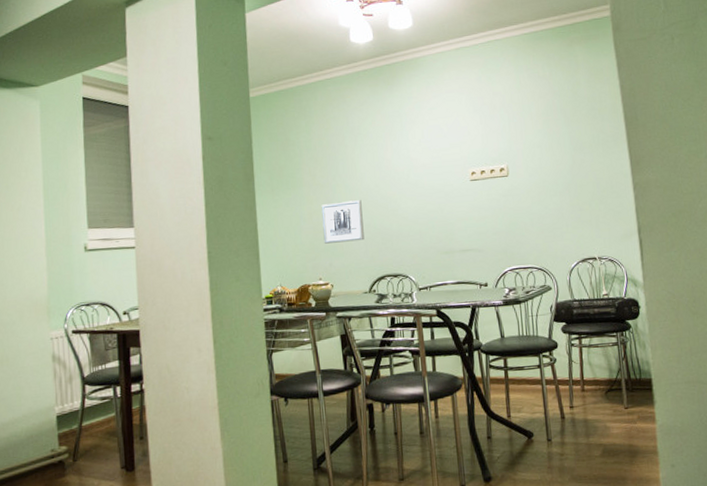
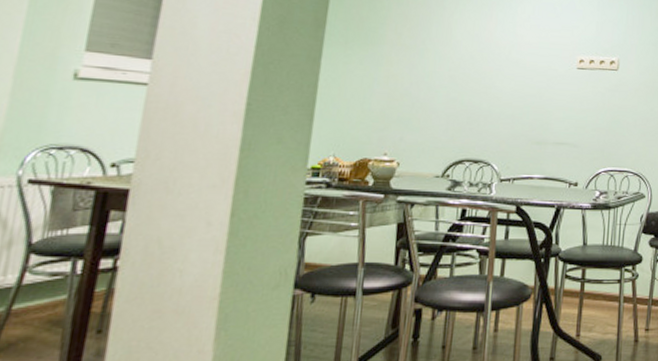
wall art: present [321,200,365,244] -> none [397,68,451,117]

